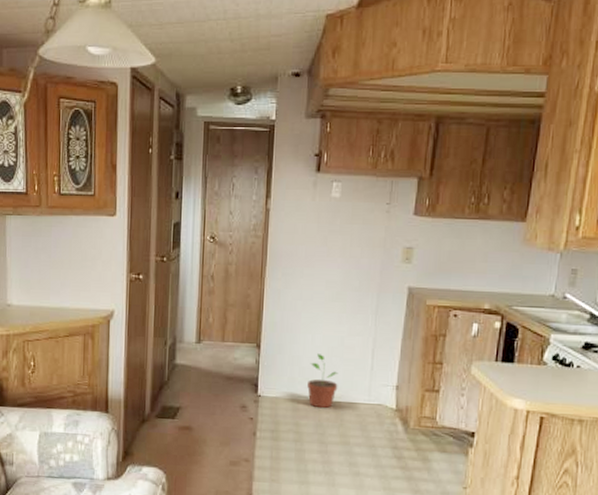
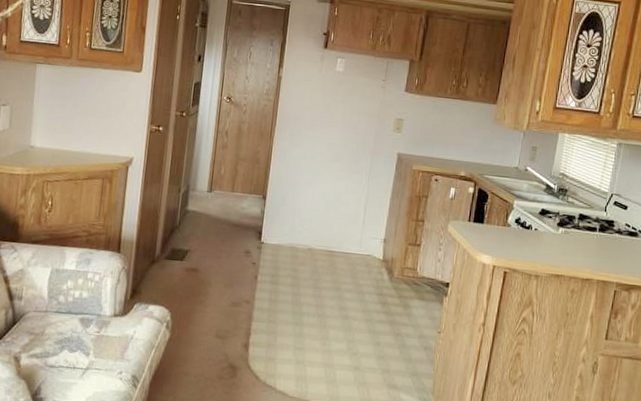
potted plant: present [307,354,339,408] -> none [306,207,334,256]

